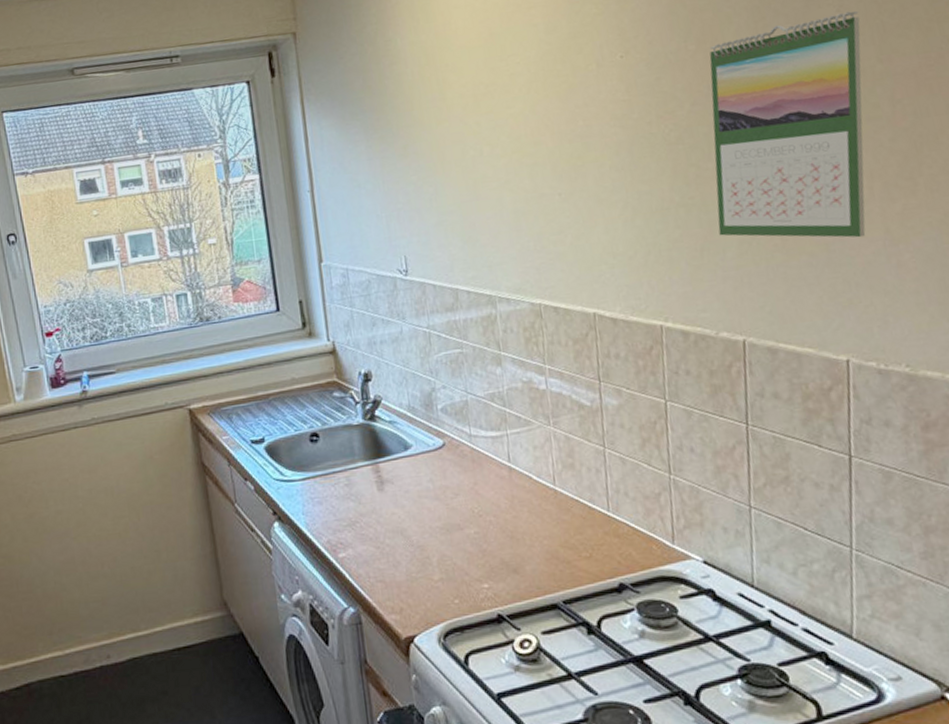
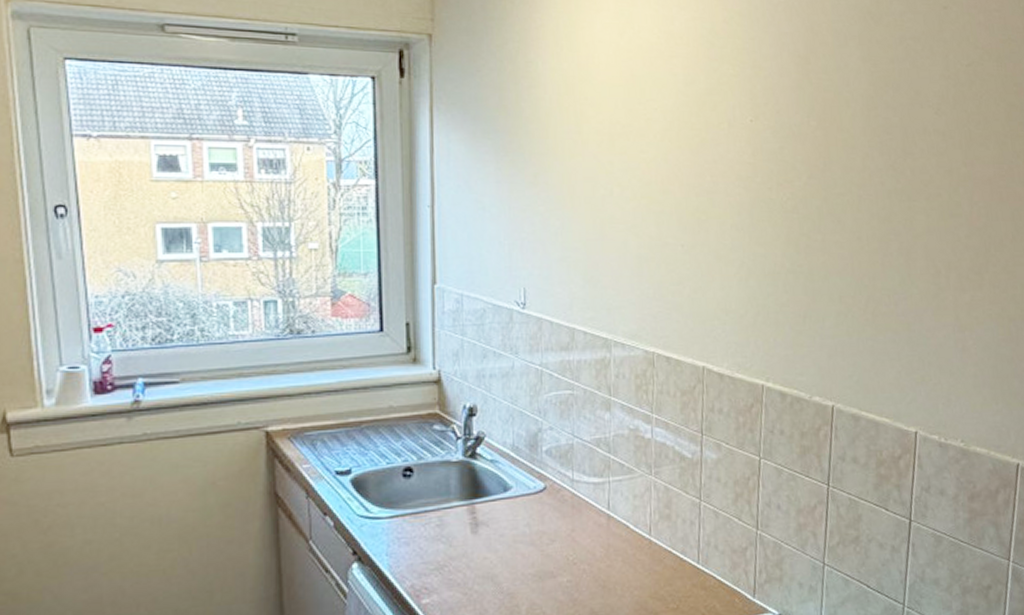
calendar: present [709,11,866,238] -> none [820,115,952,321]

